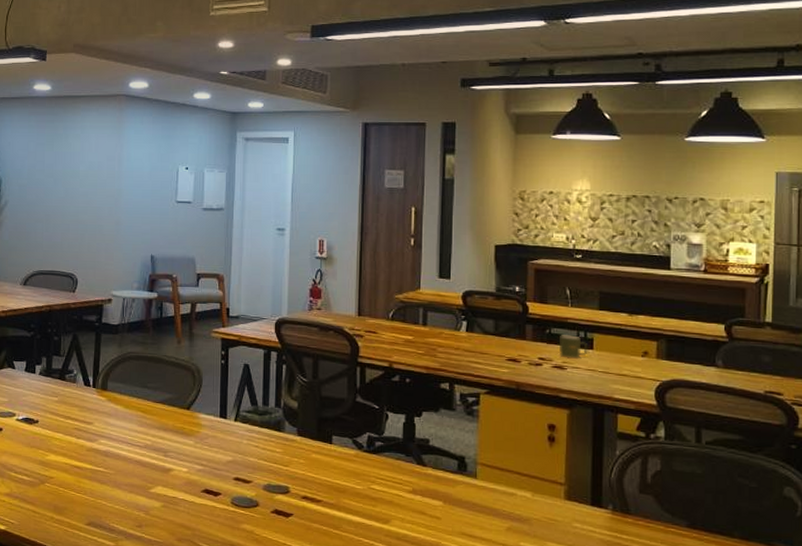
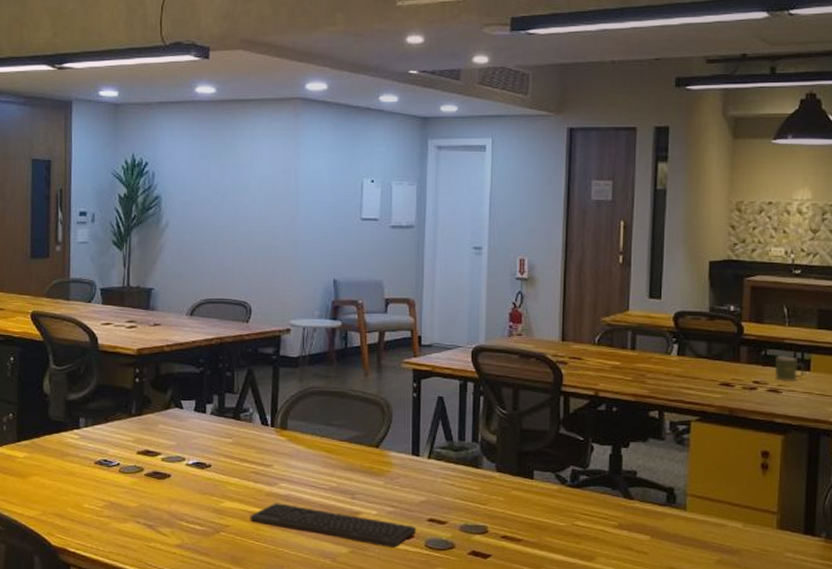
computer keyboard: none [72,458,223,504] -> present [250,503,416,548]

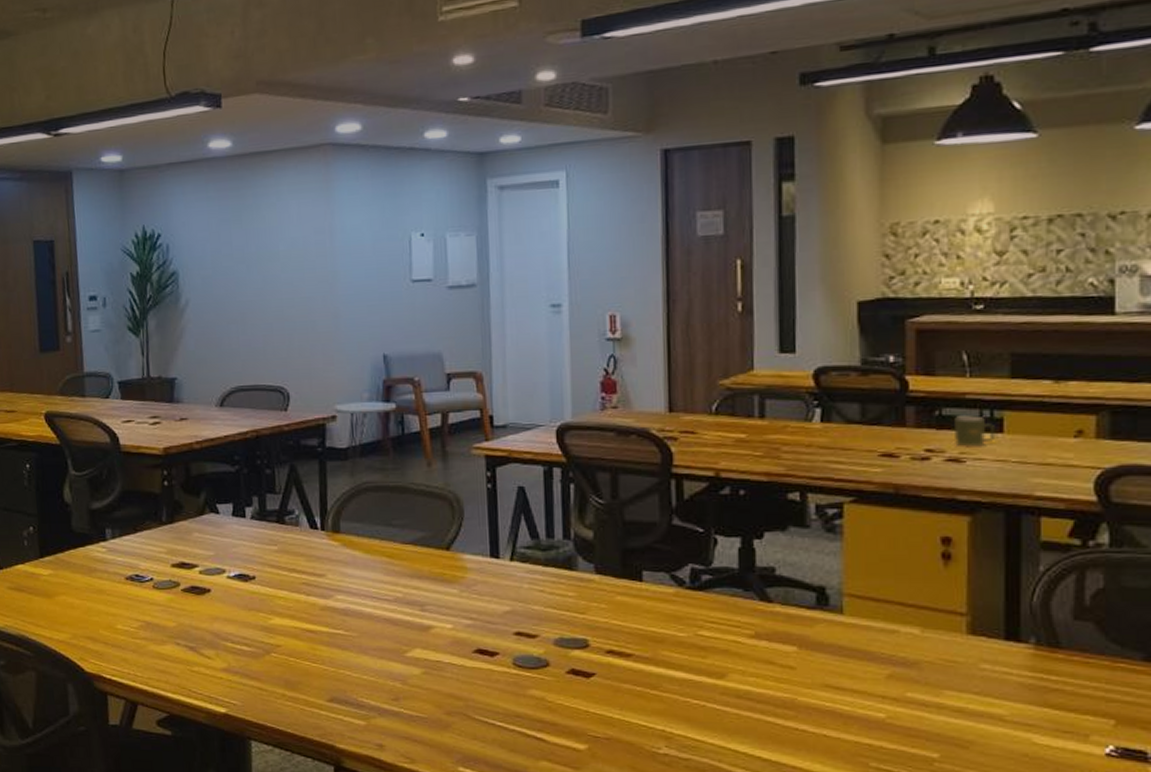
computer keyboard: present [250,503,416,548] -> none [303,618,501,667]

